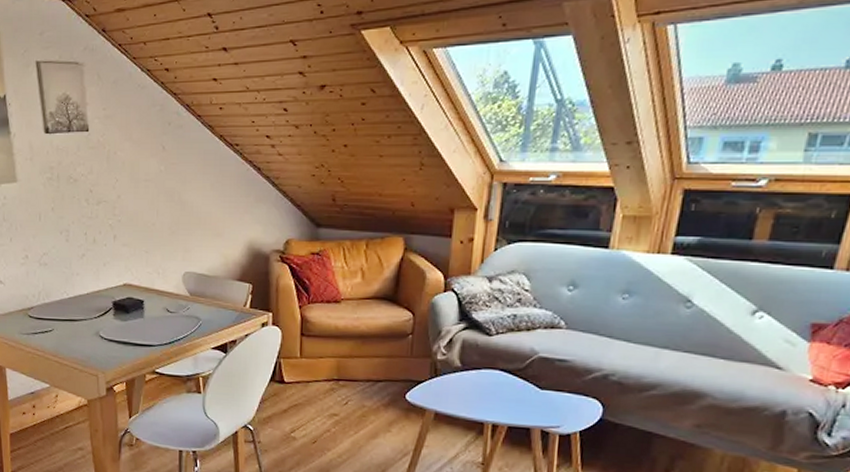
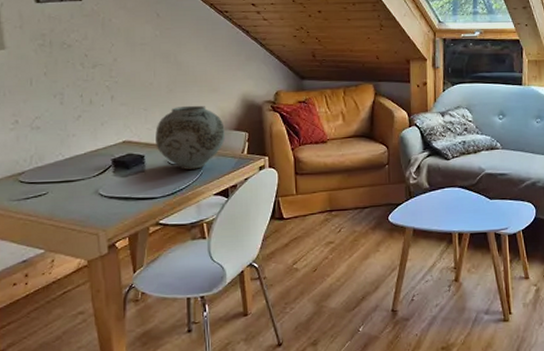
vase: none [156,250,227,320] -> present [156,105,225,170]

